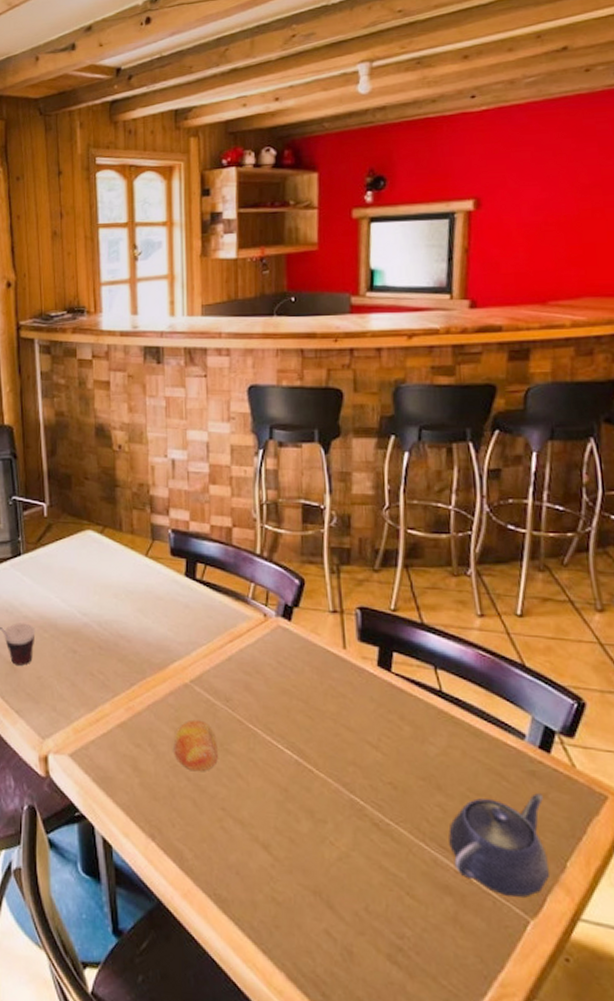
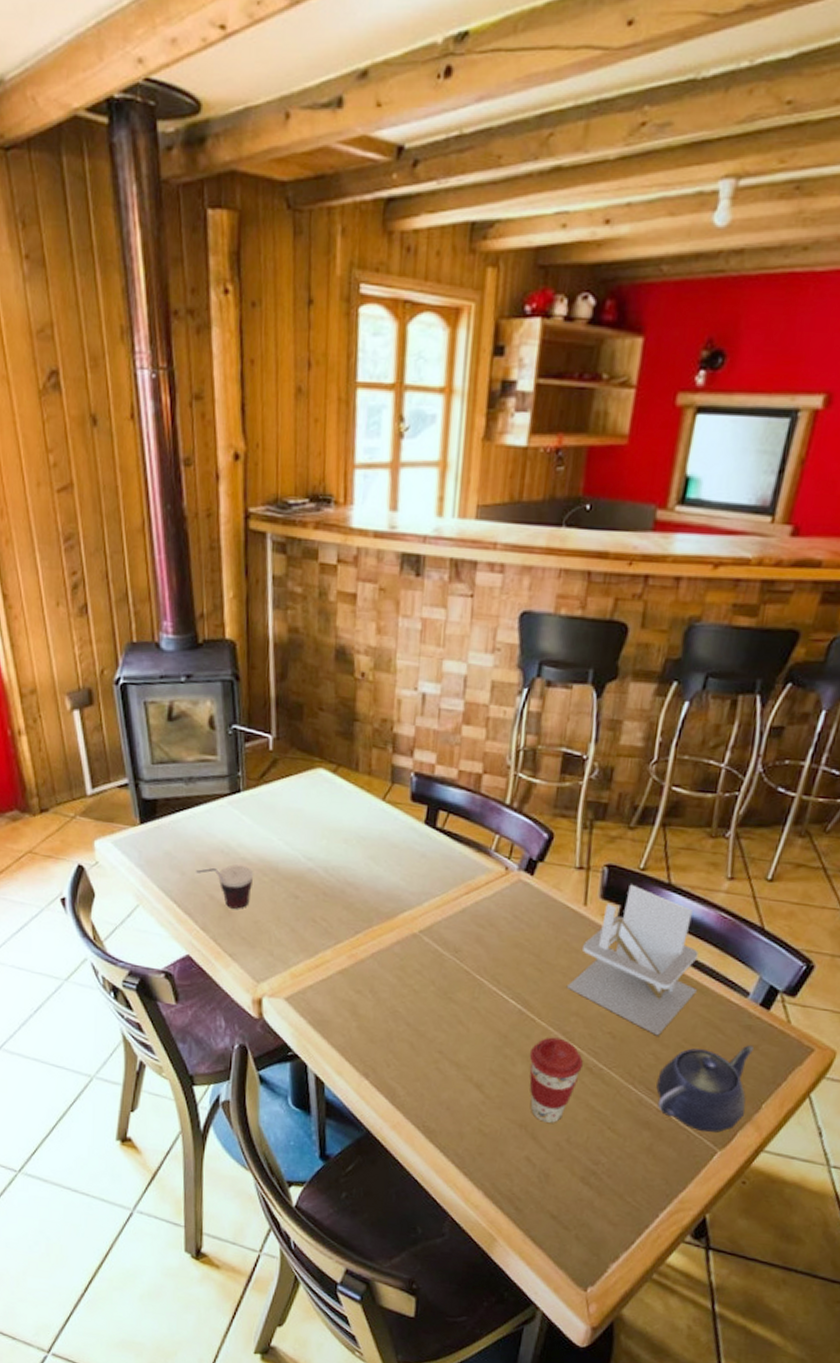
fruit: present [172,719,218,772] -> none [394,968,442,1018]
coffee cup: none [312,789,370,889] -> present [529,1037,584,1123]
napkin holder: none [339,625,472,786] -> present [566,884,699,1036]

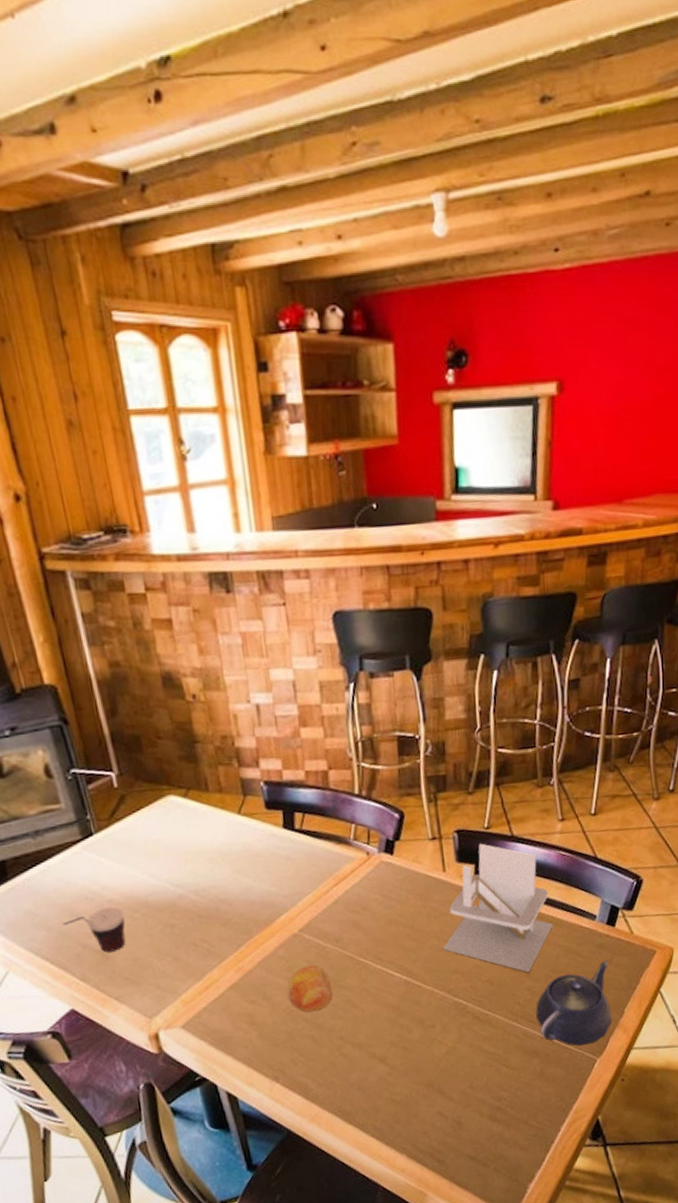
fruit: none [394,968,442,1018] -> present [287,964,333,1013]
coffee cup: present [529,1037,584,1123] -> none [422,996,472,1076]

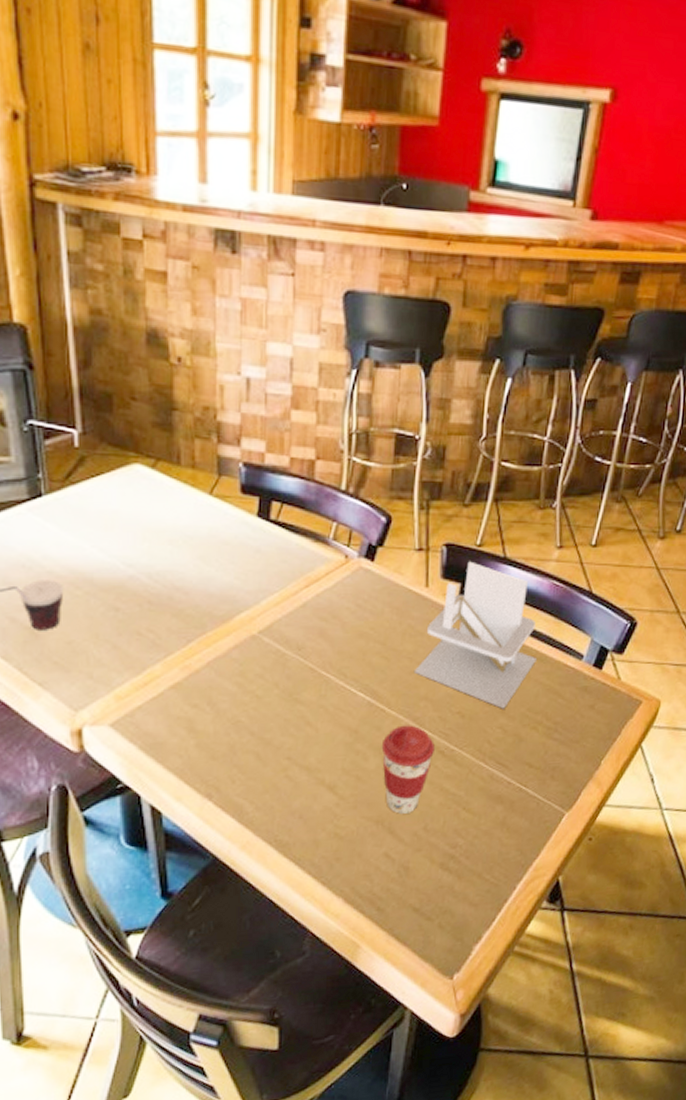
fruit: present [287,964,333,1013] -> none [235,672,286,725]
coffee cup: none [422,996,472,1076] -> present [381,725,436,814]
teapot: present [536,960,612,1046] -> none [506,706,591,796]

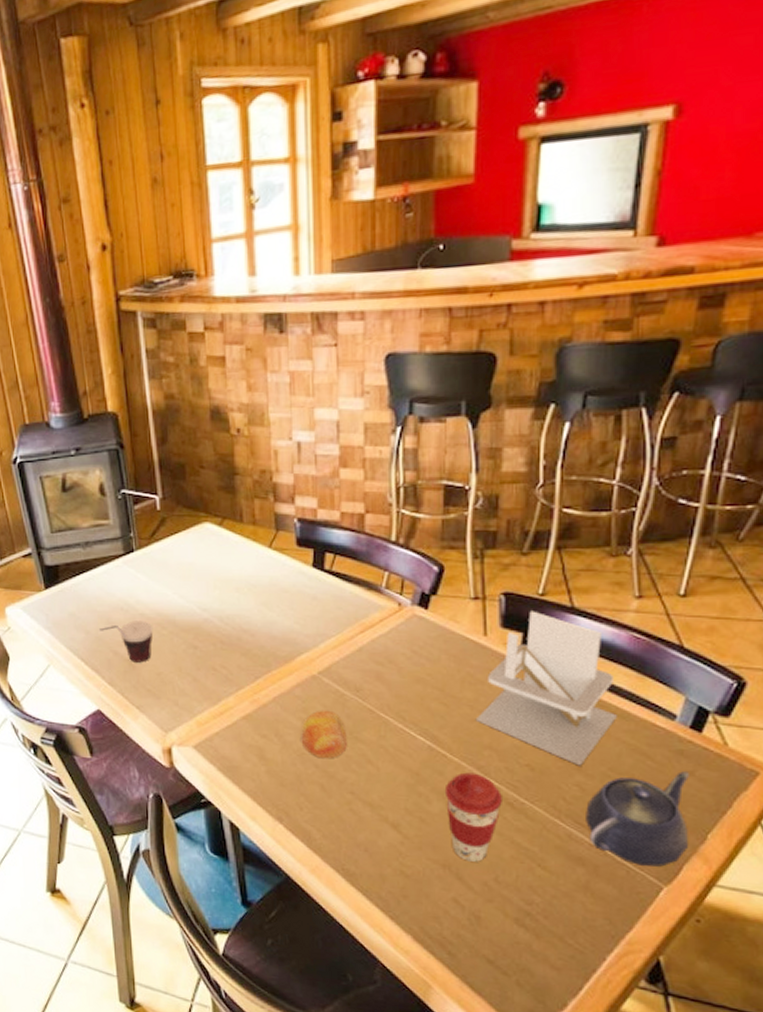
fruit: none [235,672,286,725] -> present [299,710,347,759]
teapot: none [506,706,591,796] -> present [586,771,691,867]

